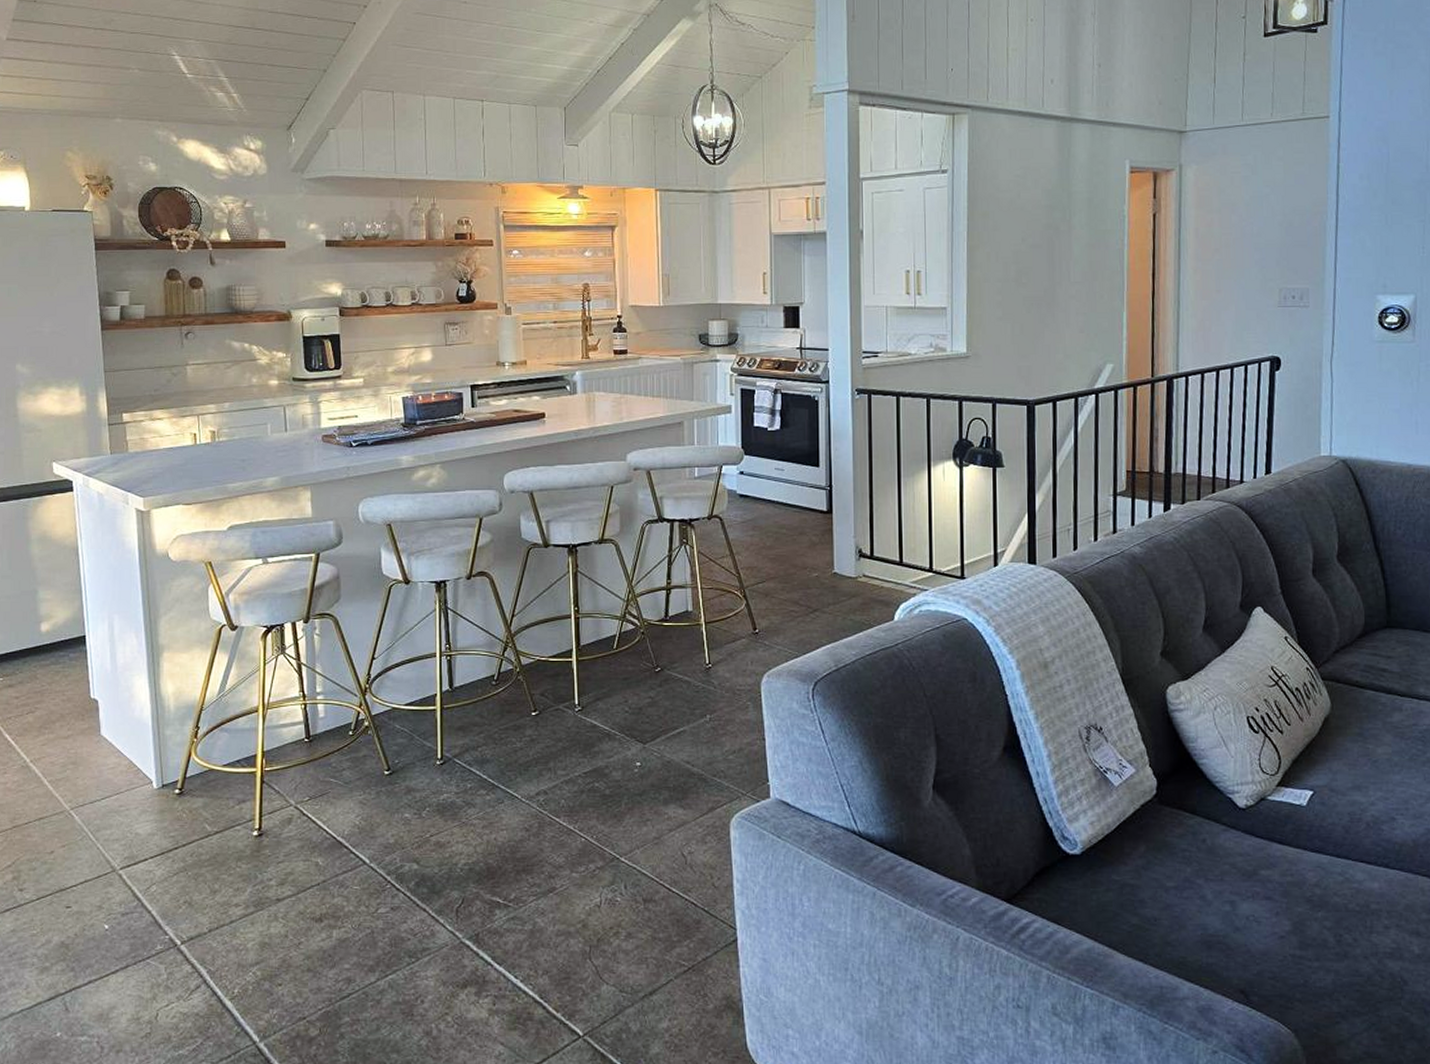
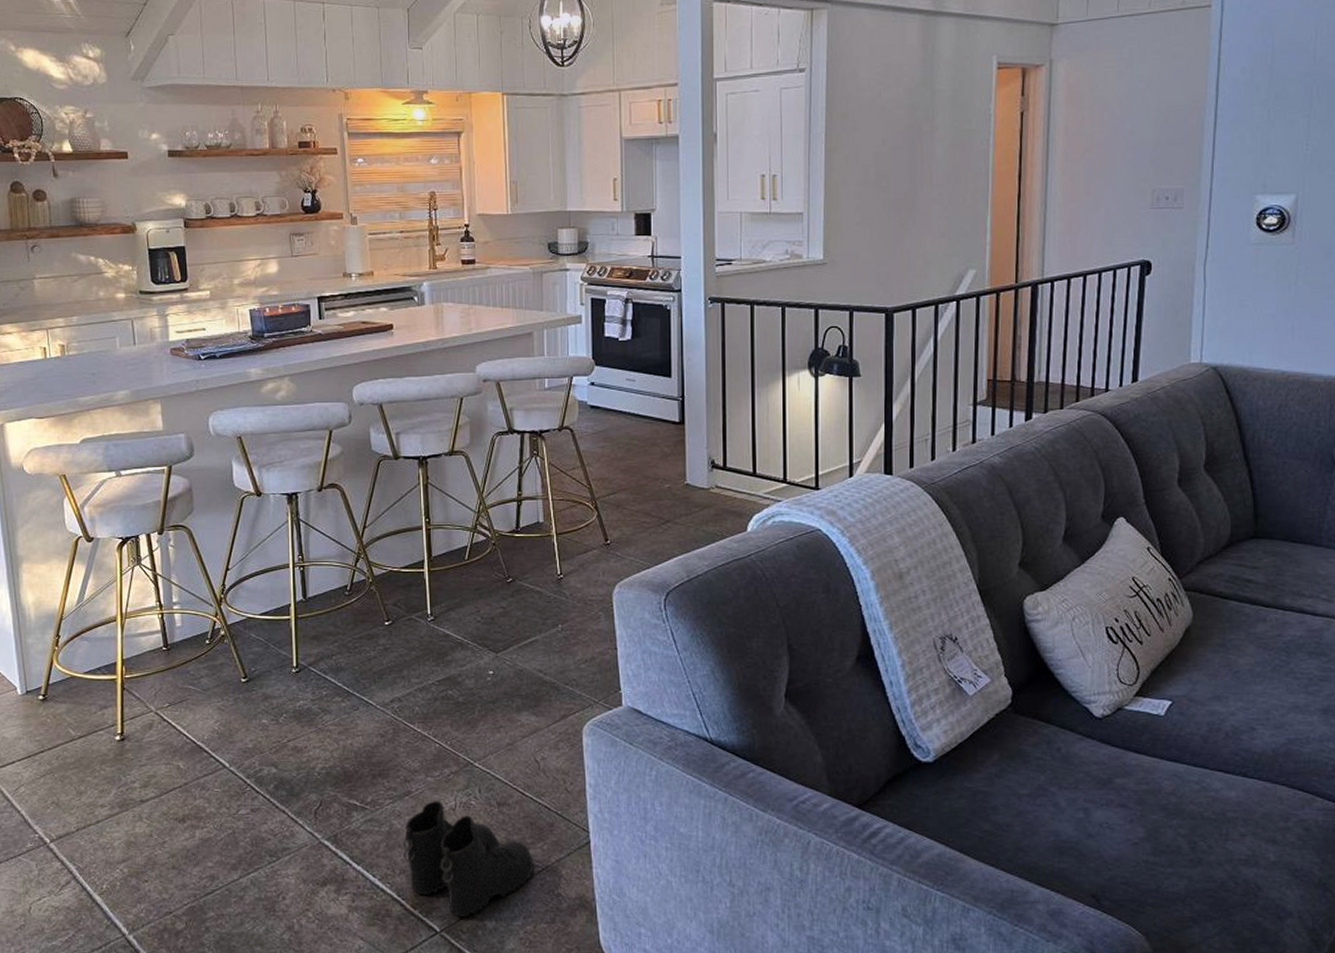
boots: none [546,898,681,1020] -> present [403,801,535,917]

